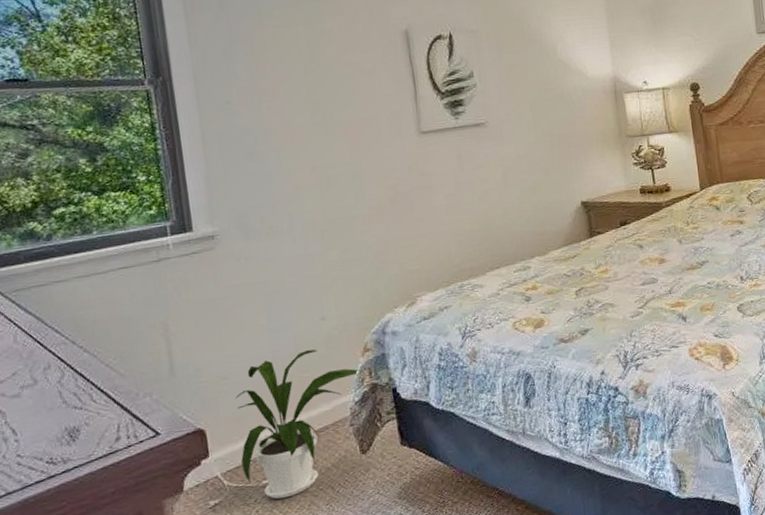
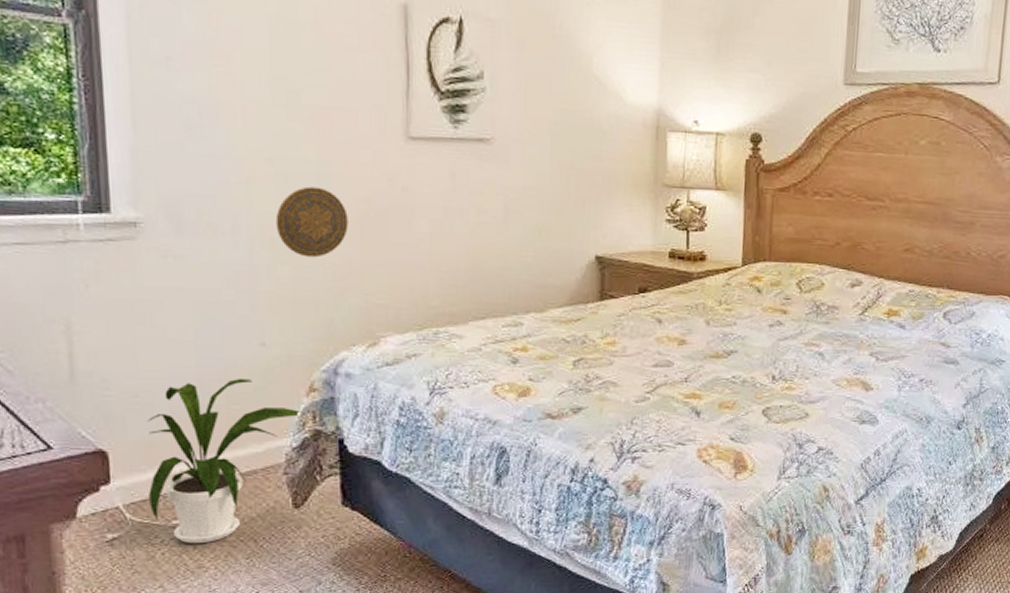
decorative plate: none [323,183,381,242] -> present [275,186,348,258]

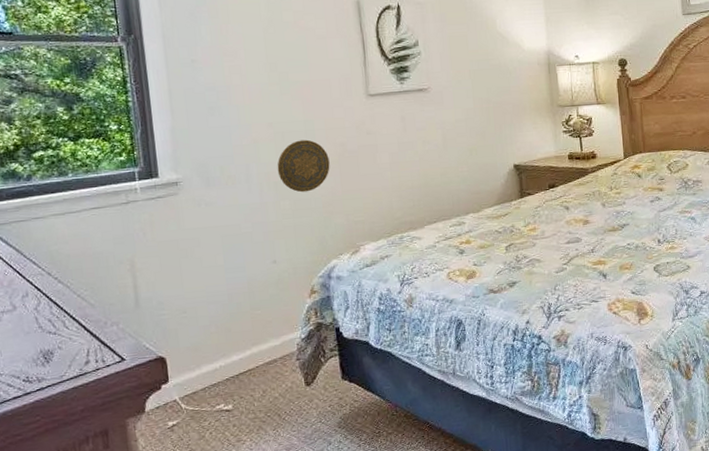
house plant: present [146,379,302,544] -> none [193,289,307,423]

